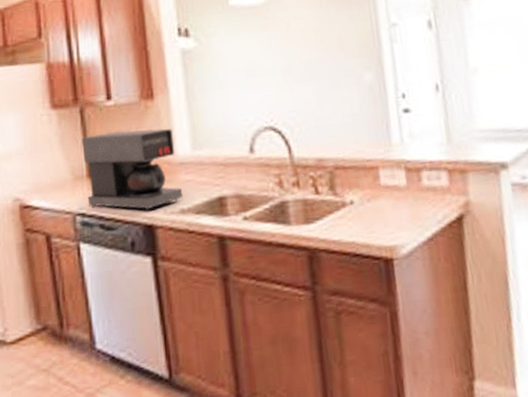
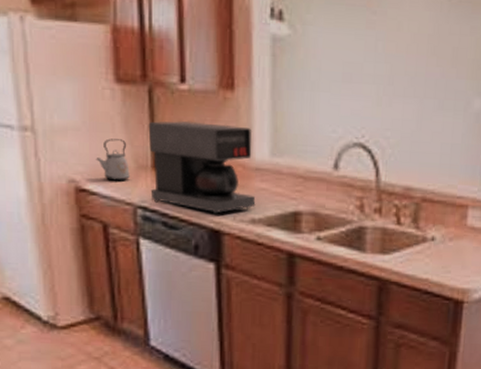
kettle: none [37,156,68,194] -> present [96,138,130,181]

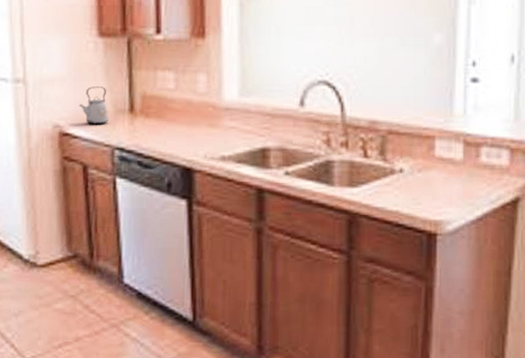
coffee maker: present [148,120,256,215] -> none [126,67,226,153]

